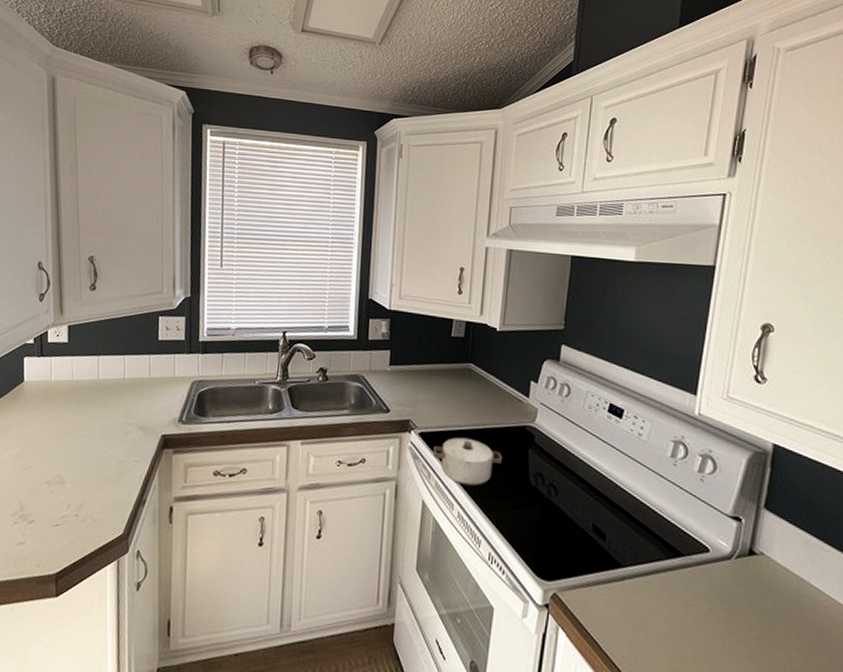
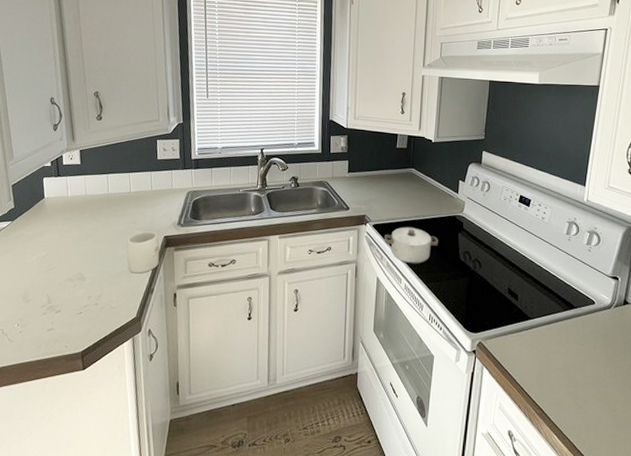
mug: none [115,427,156,480] -> present [126,231,160,274]

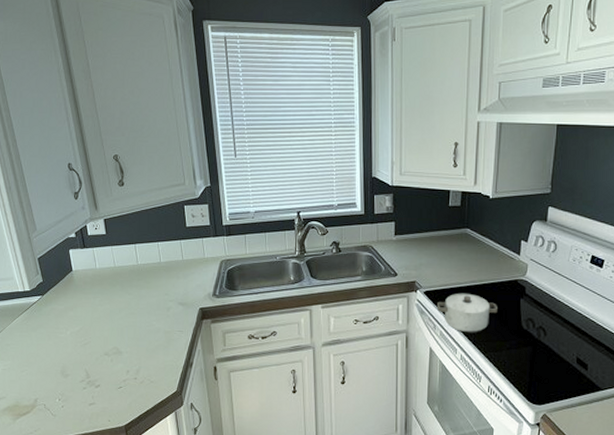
mug: present [126,231,160,274] -> none [161,303,196,347]

